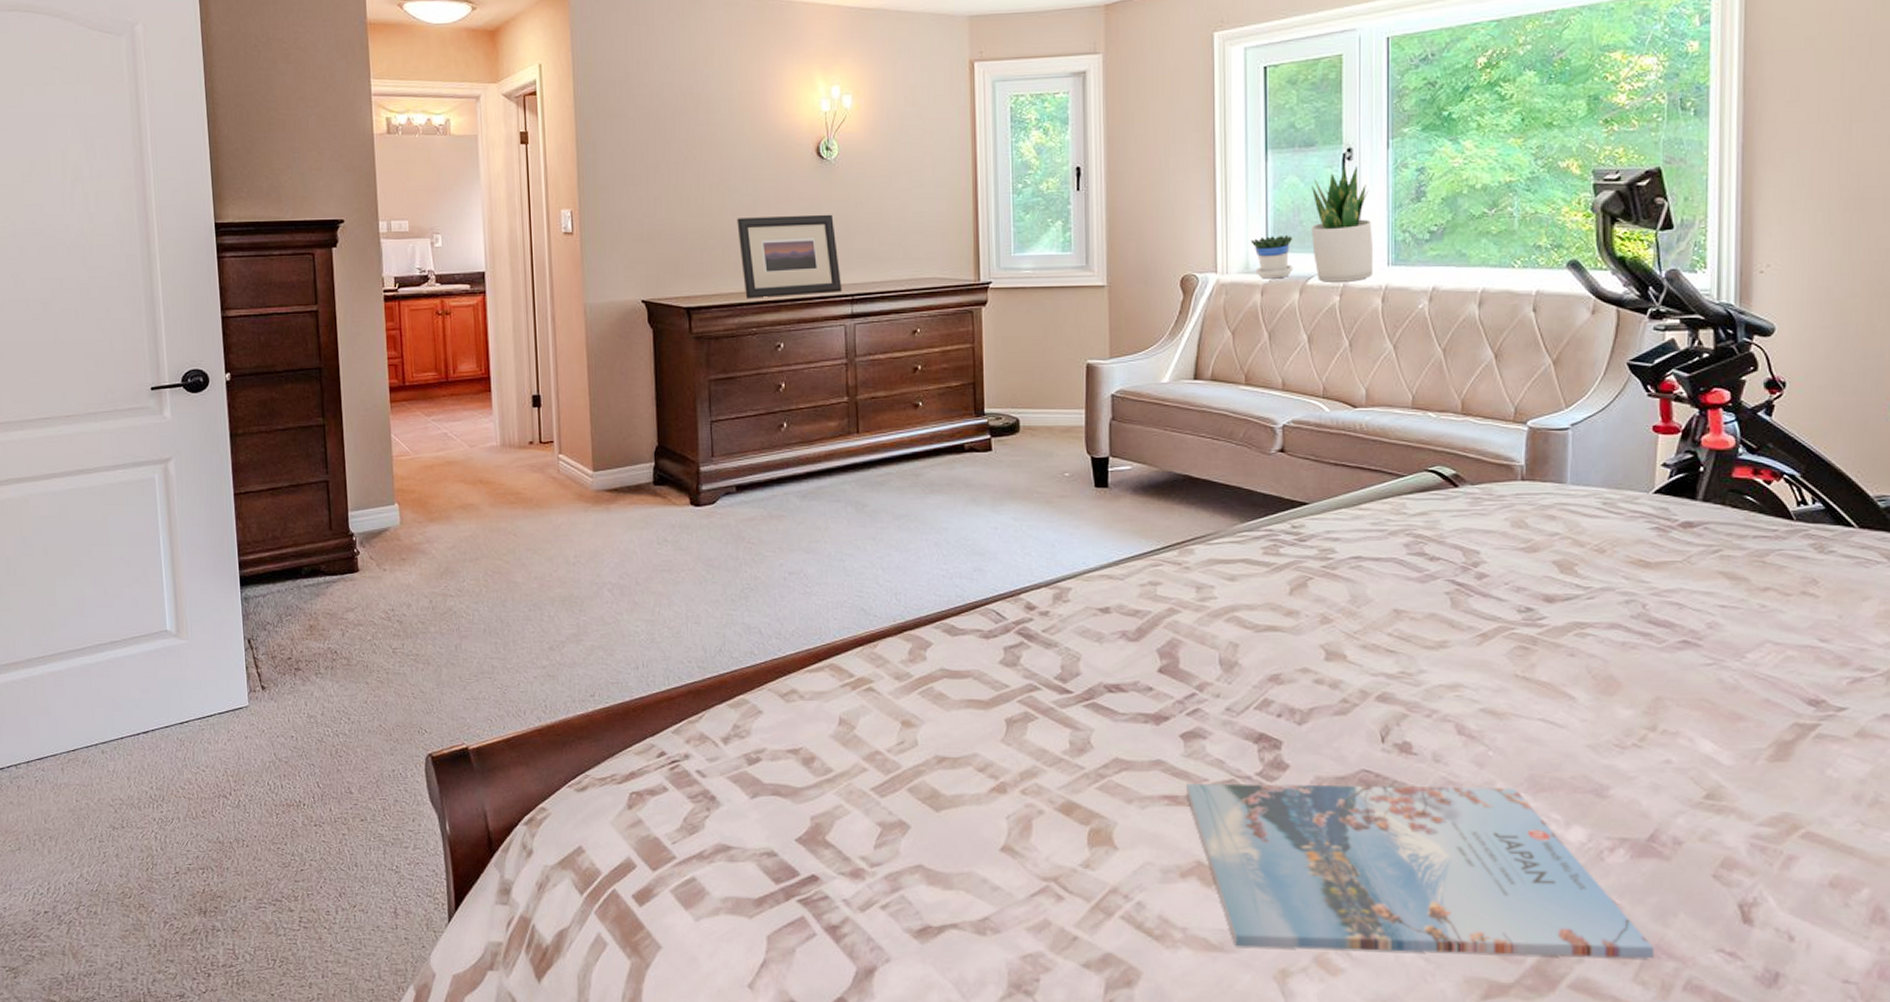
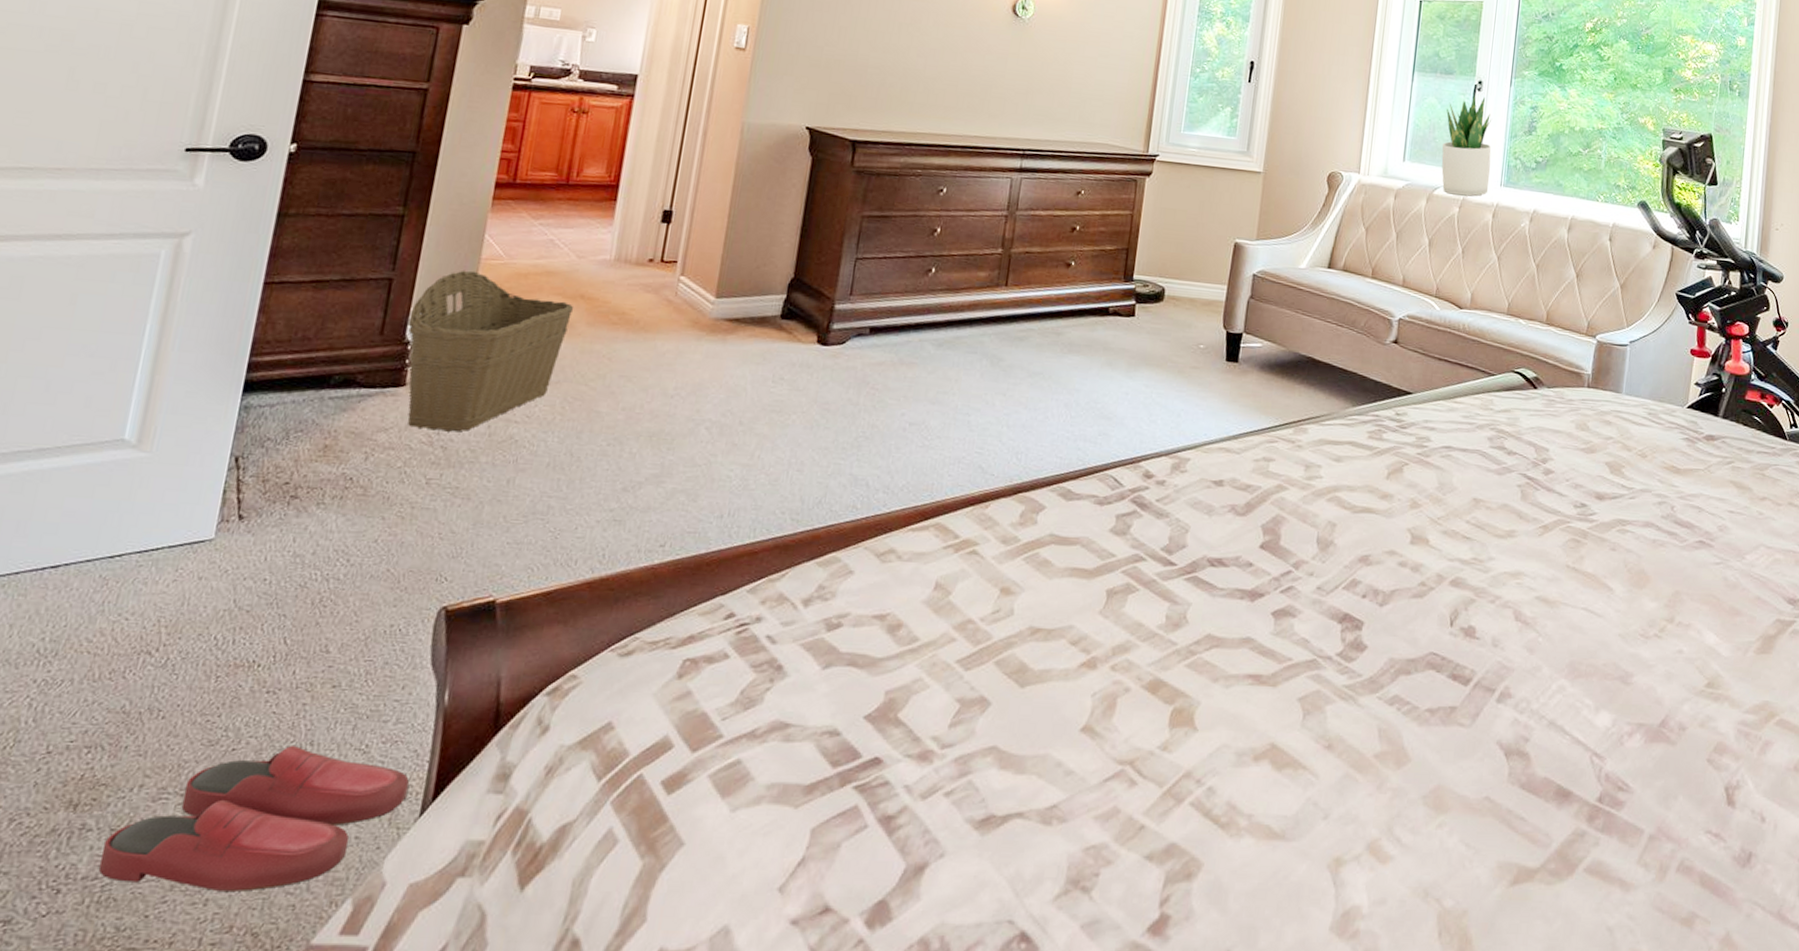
slippers: none [230,866,435,978] -> present [98,744,409,891]
wicker basket: none [348,467,477,608] -> present [408,270,574,432]
picture frame: present [737,214,842,299] -> none [916,59,1018,146]
magazine: present [1186,783,1655,958] -> none [1270,662,1657,841]
flowerpot: present [1250,236,1293,279] -> none [1391,147,1426,186]

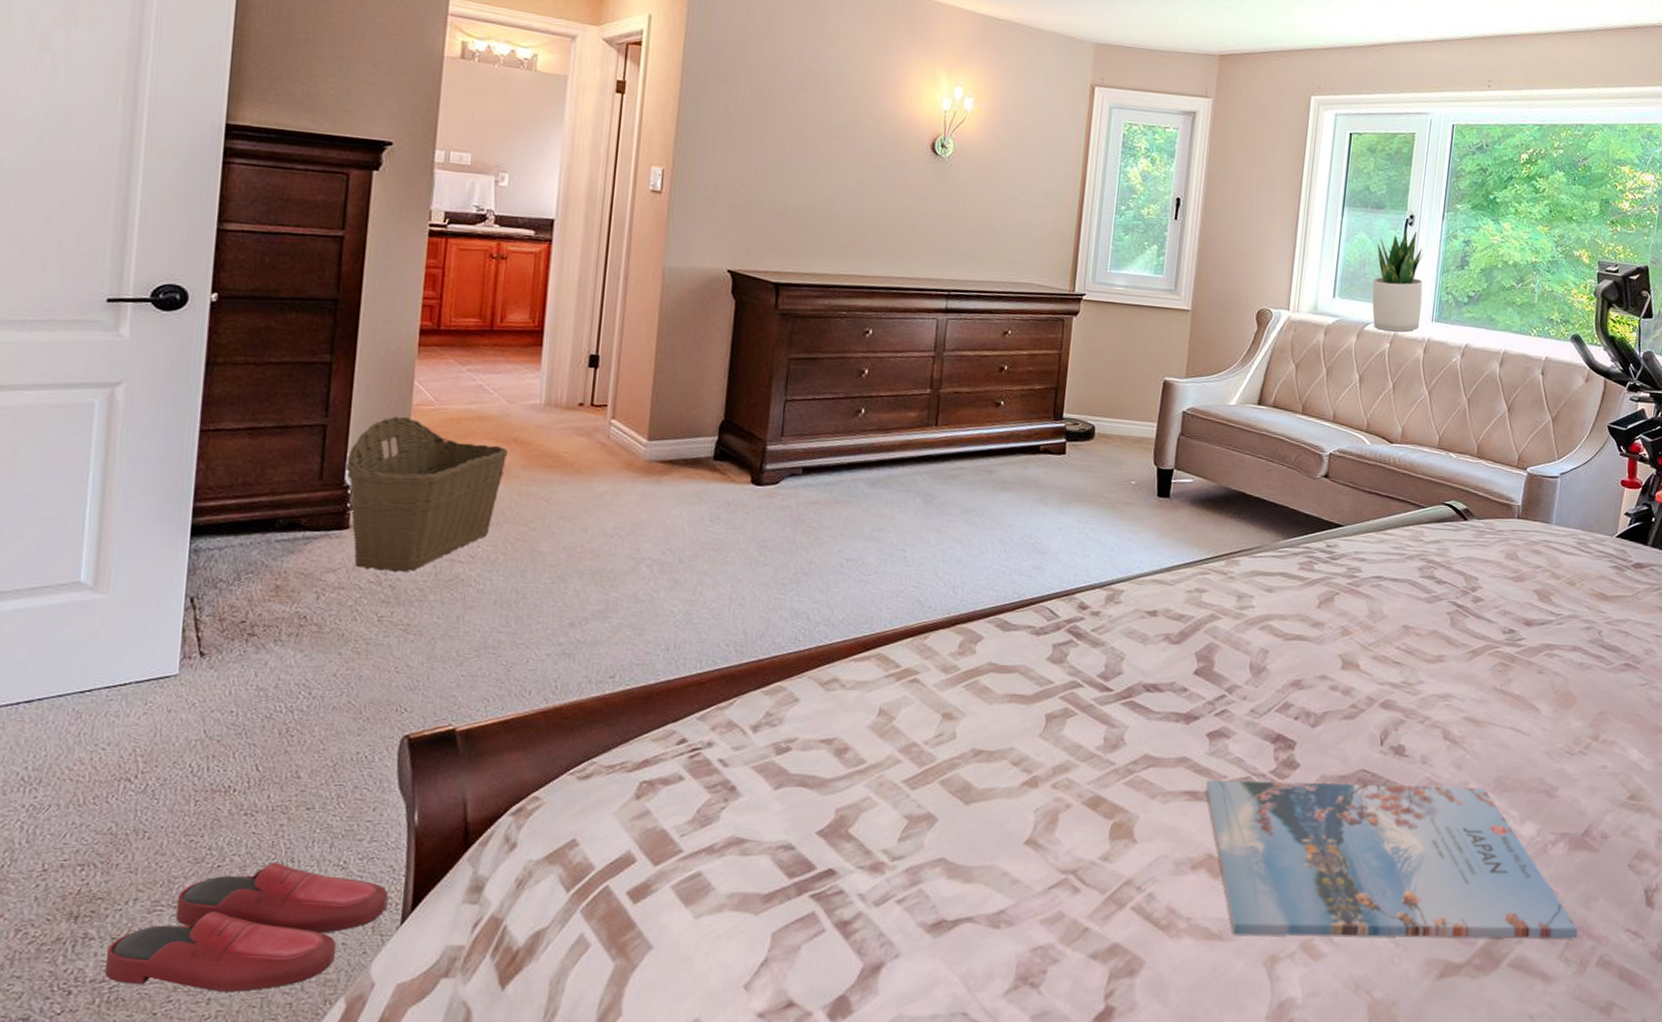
magazine: none [1270,662,1657,841] -> present [1206,780,1578,939]

